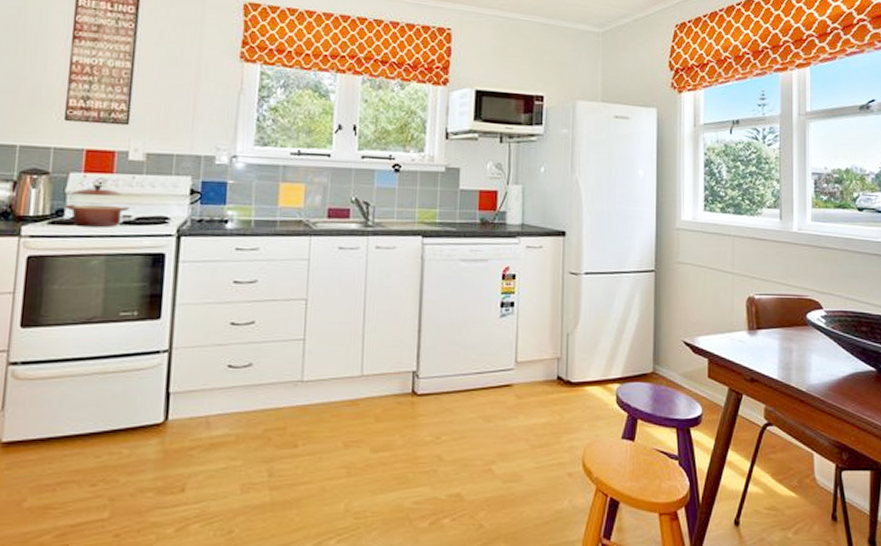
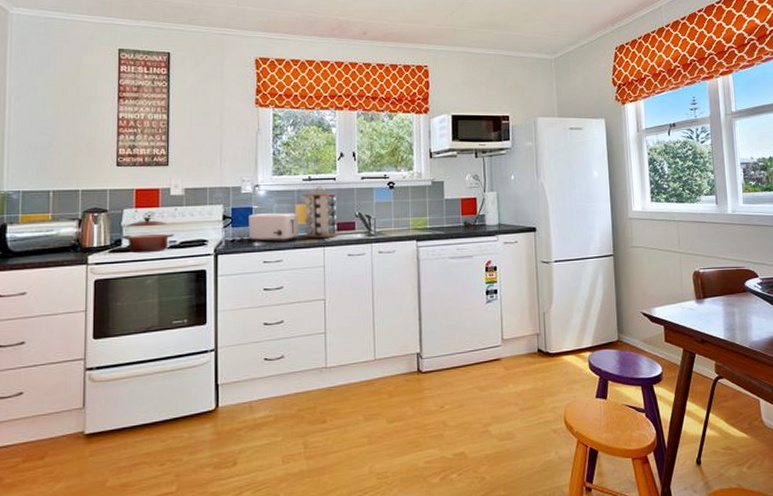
toaster: none [220,190,282,227] -> present [249,213,299,243]
spice rack: none [287,162,332,226] -> present [302,186,339,239]

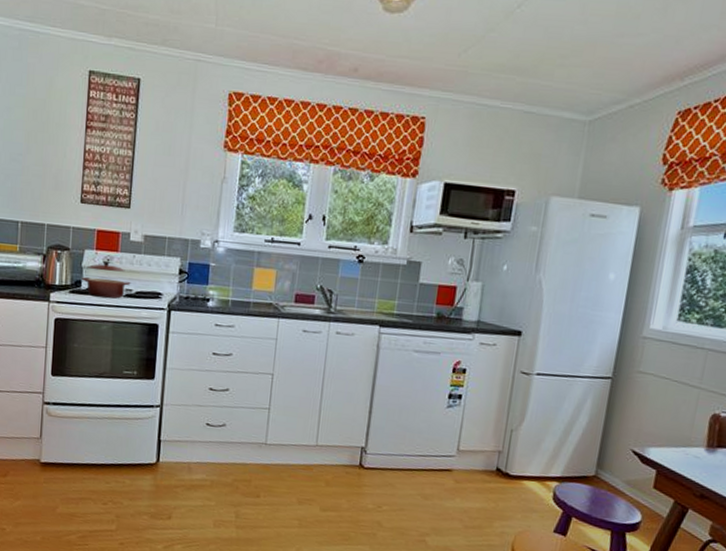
toaster: present [249,213,299,243] -> none [203,271,256,307]
spice rack: present [302,186,339,239] -> none [259,250,301,310]

